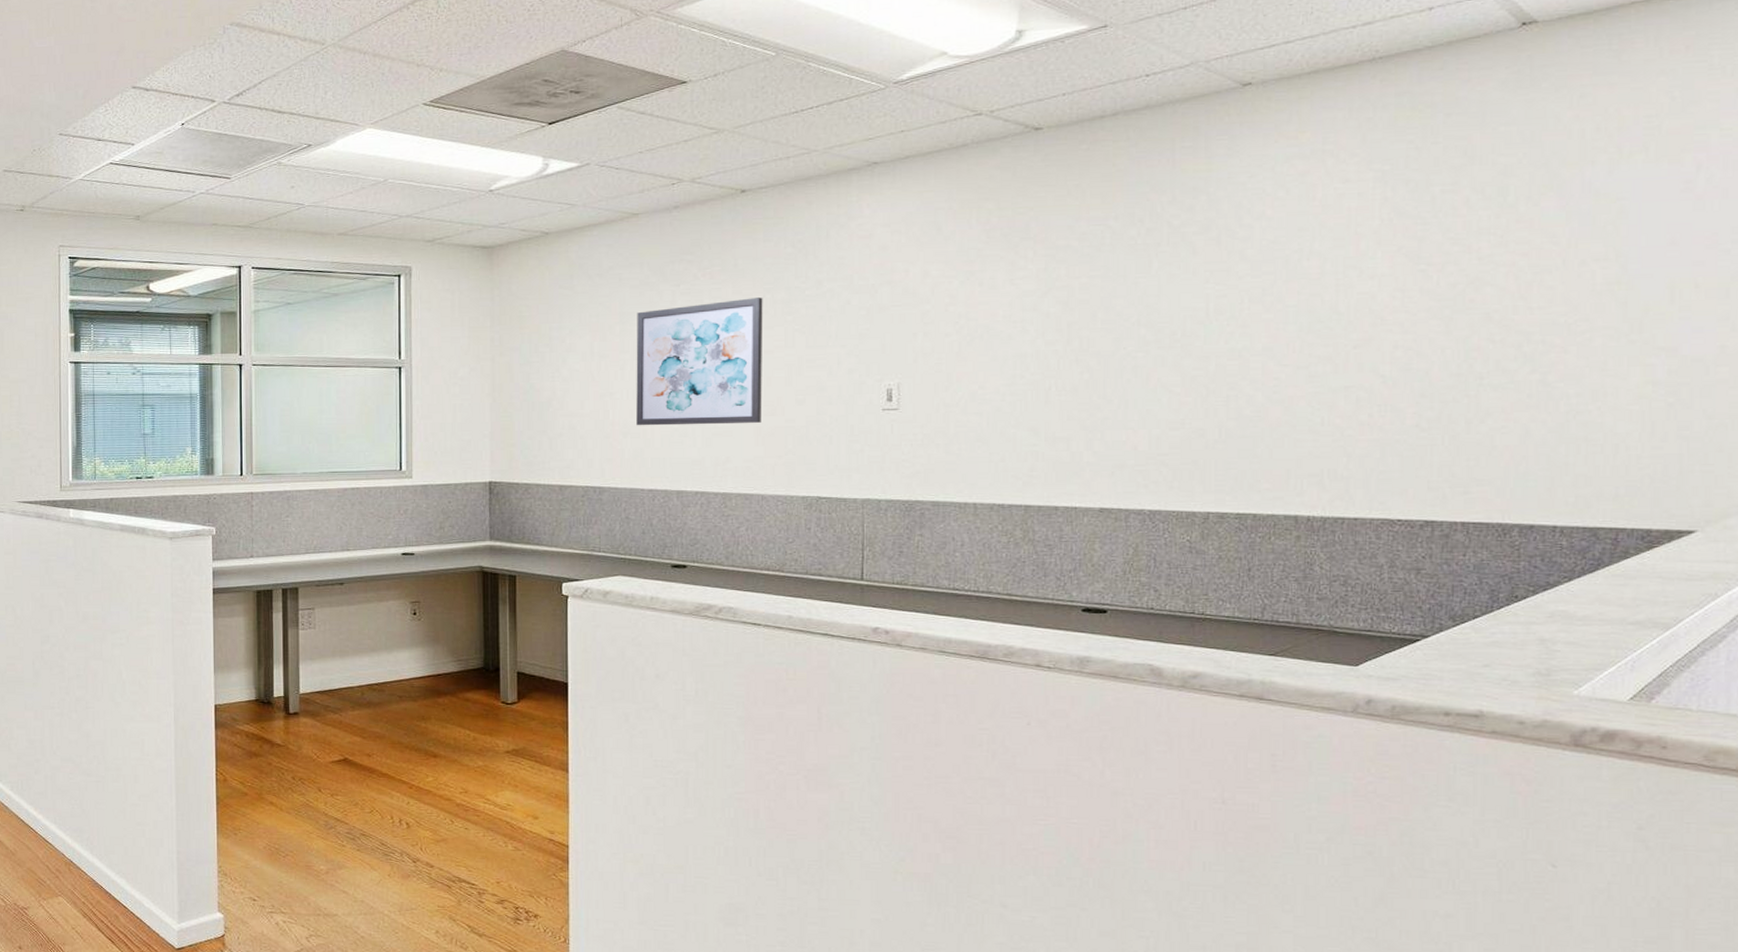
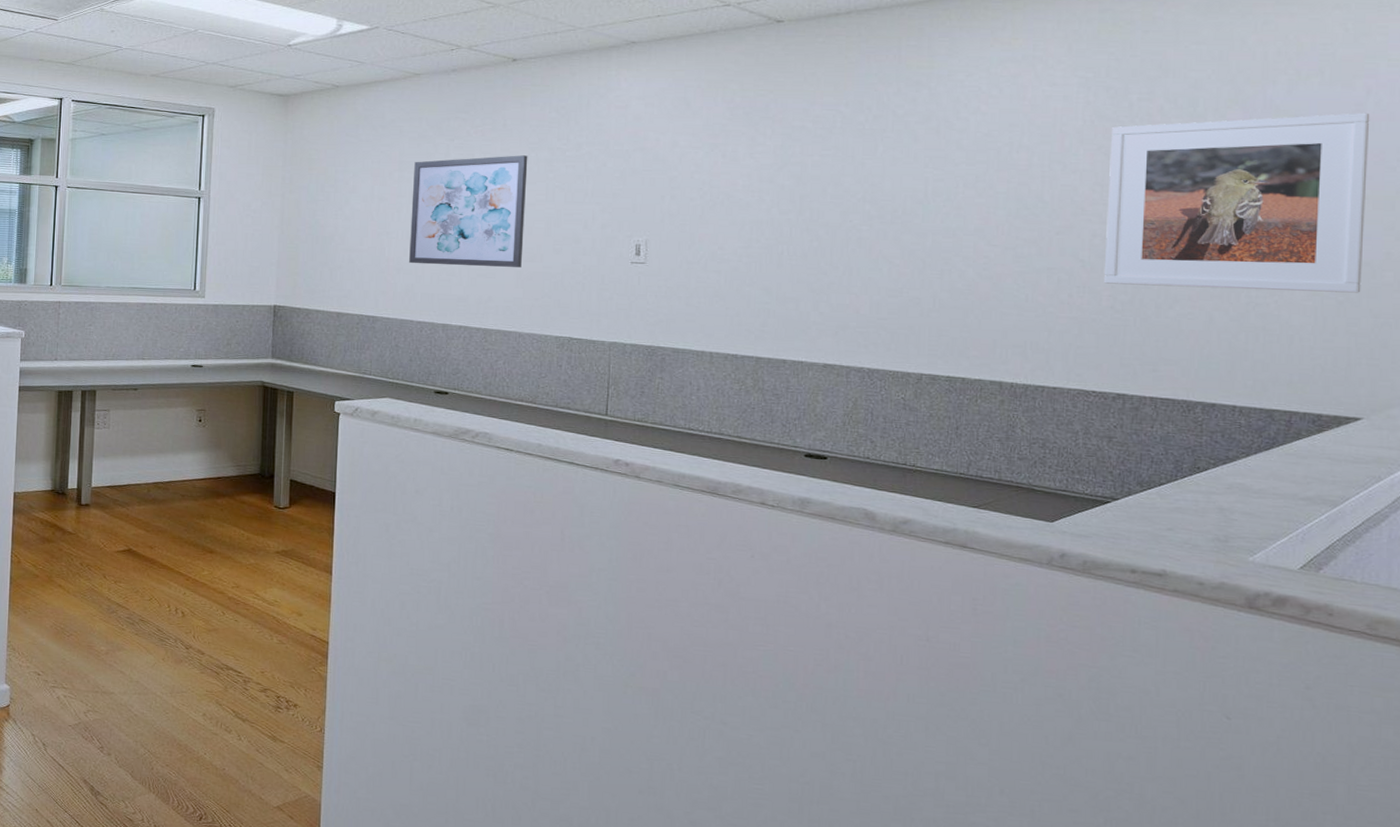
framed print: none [1407,190,1701,400] -> present [1103,112,1370,293]

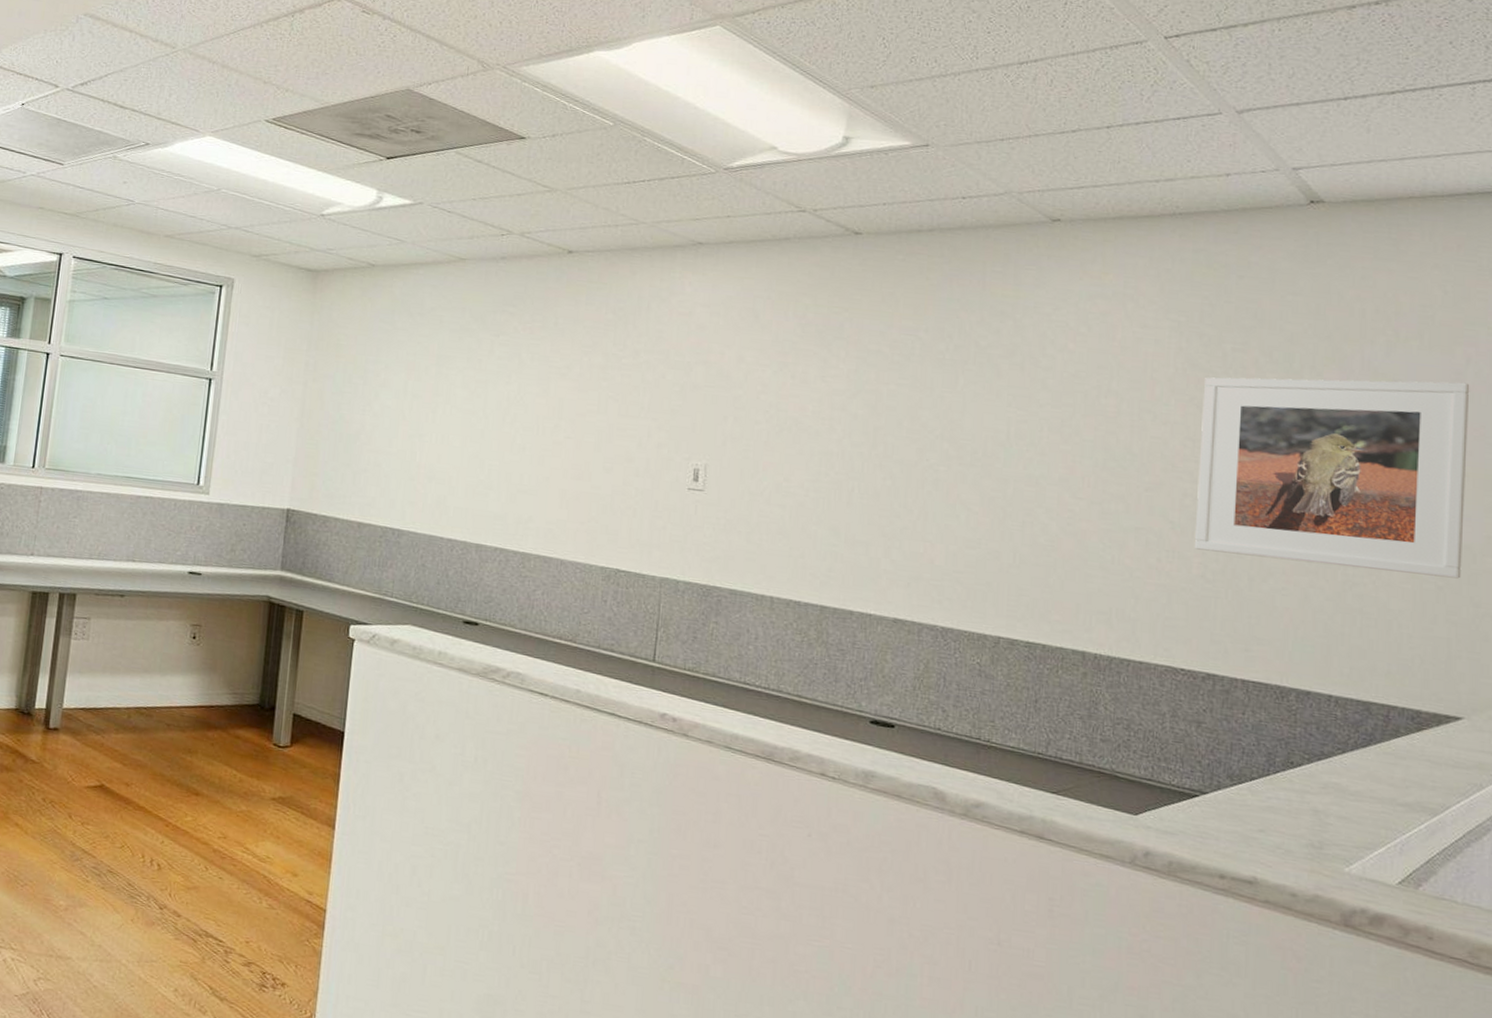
wall art: present [409,155,528,267] -> none [442,356,580,486]

